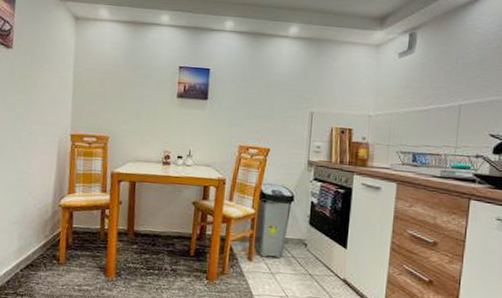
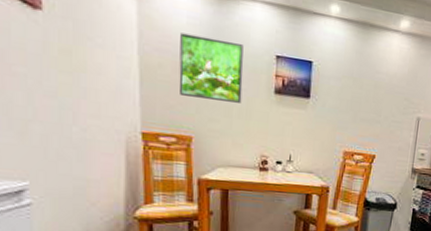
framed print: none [101,55,153,107] -> present [179,33,244,103]

